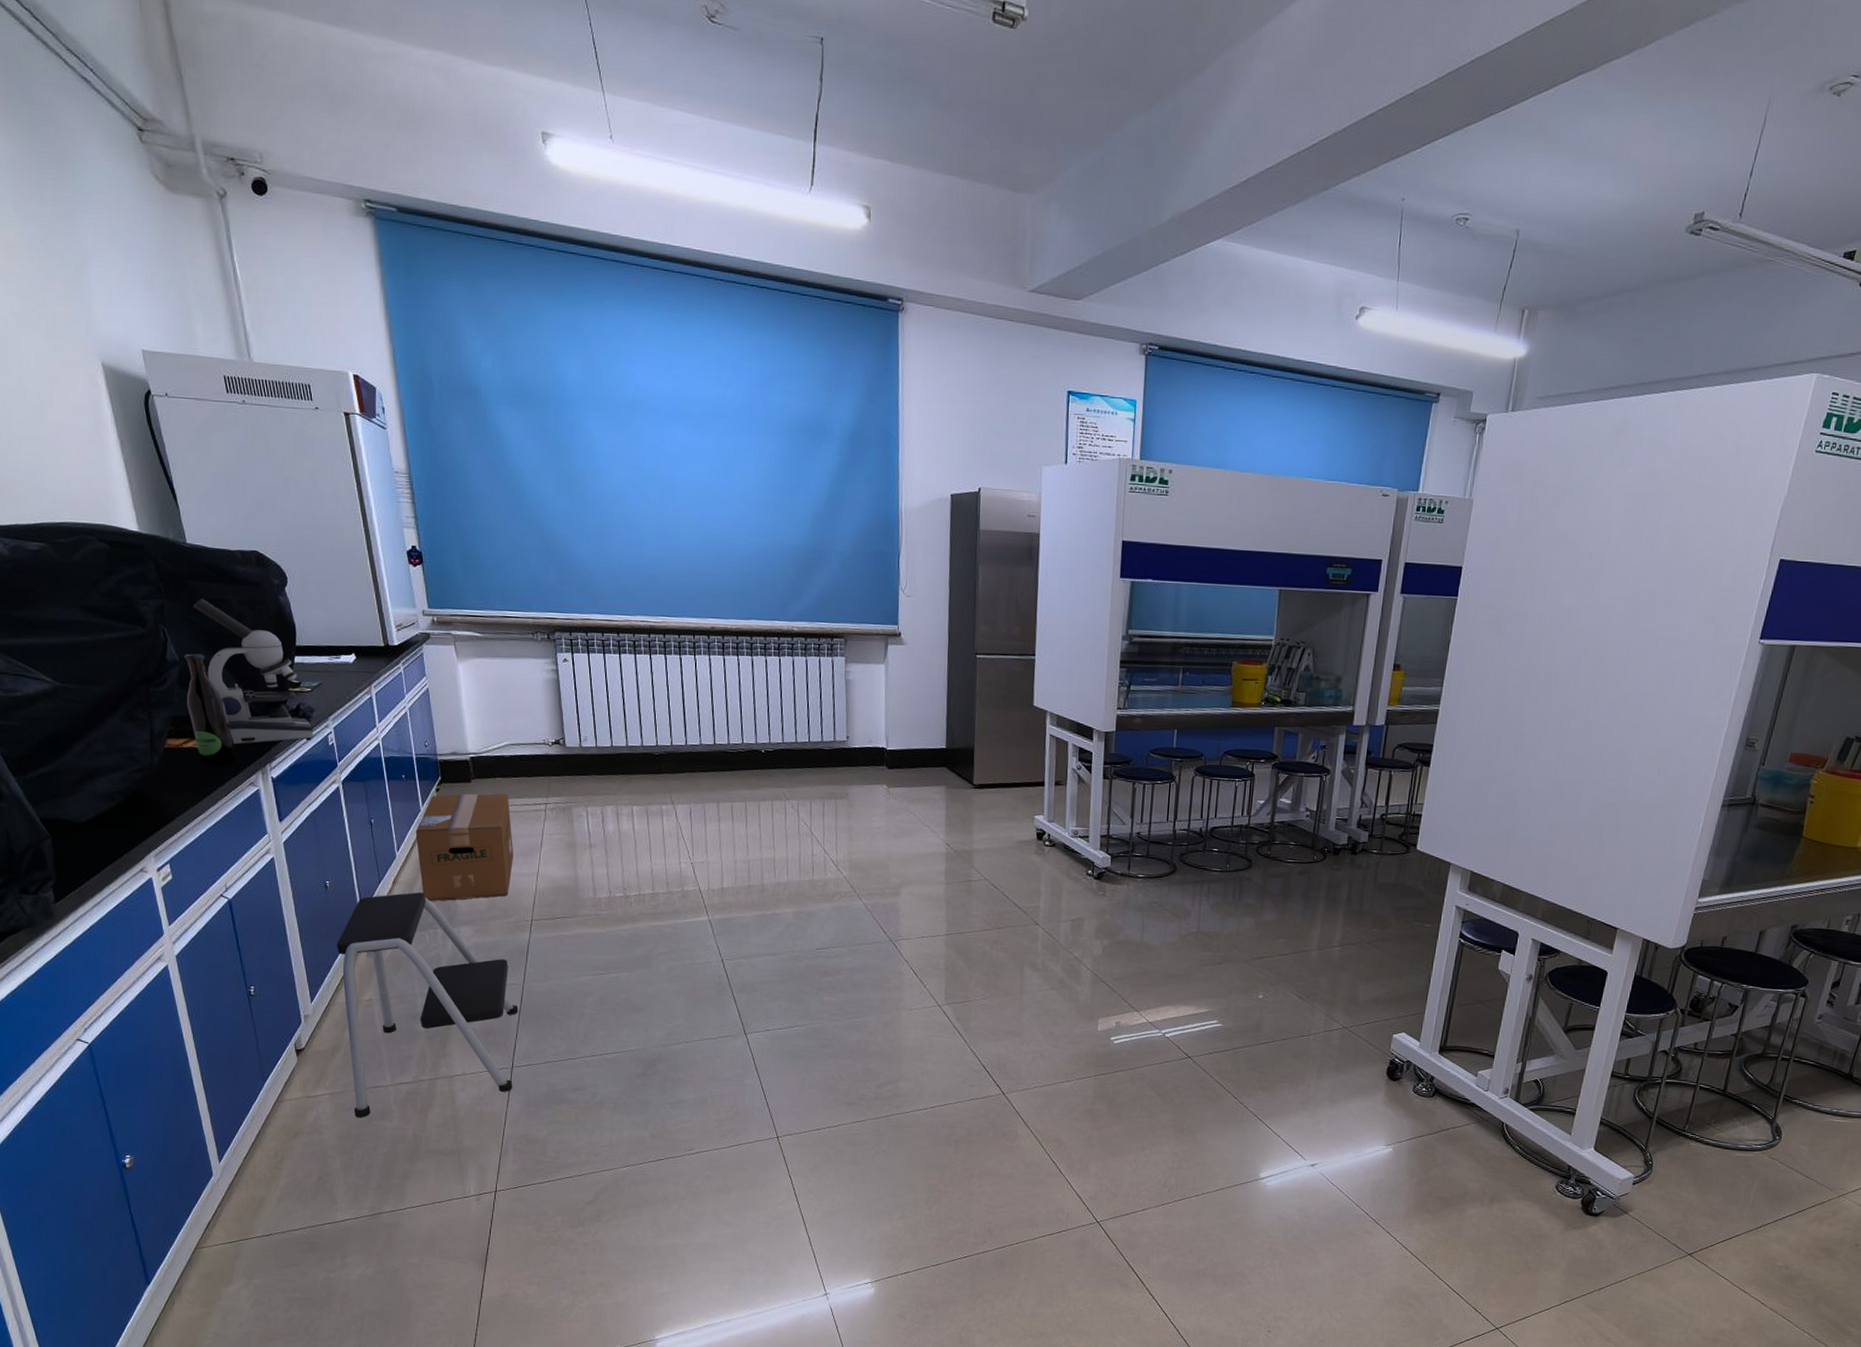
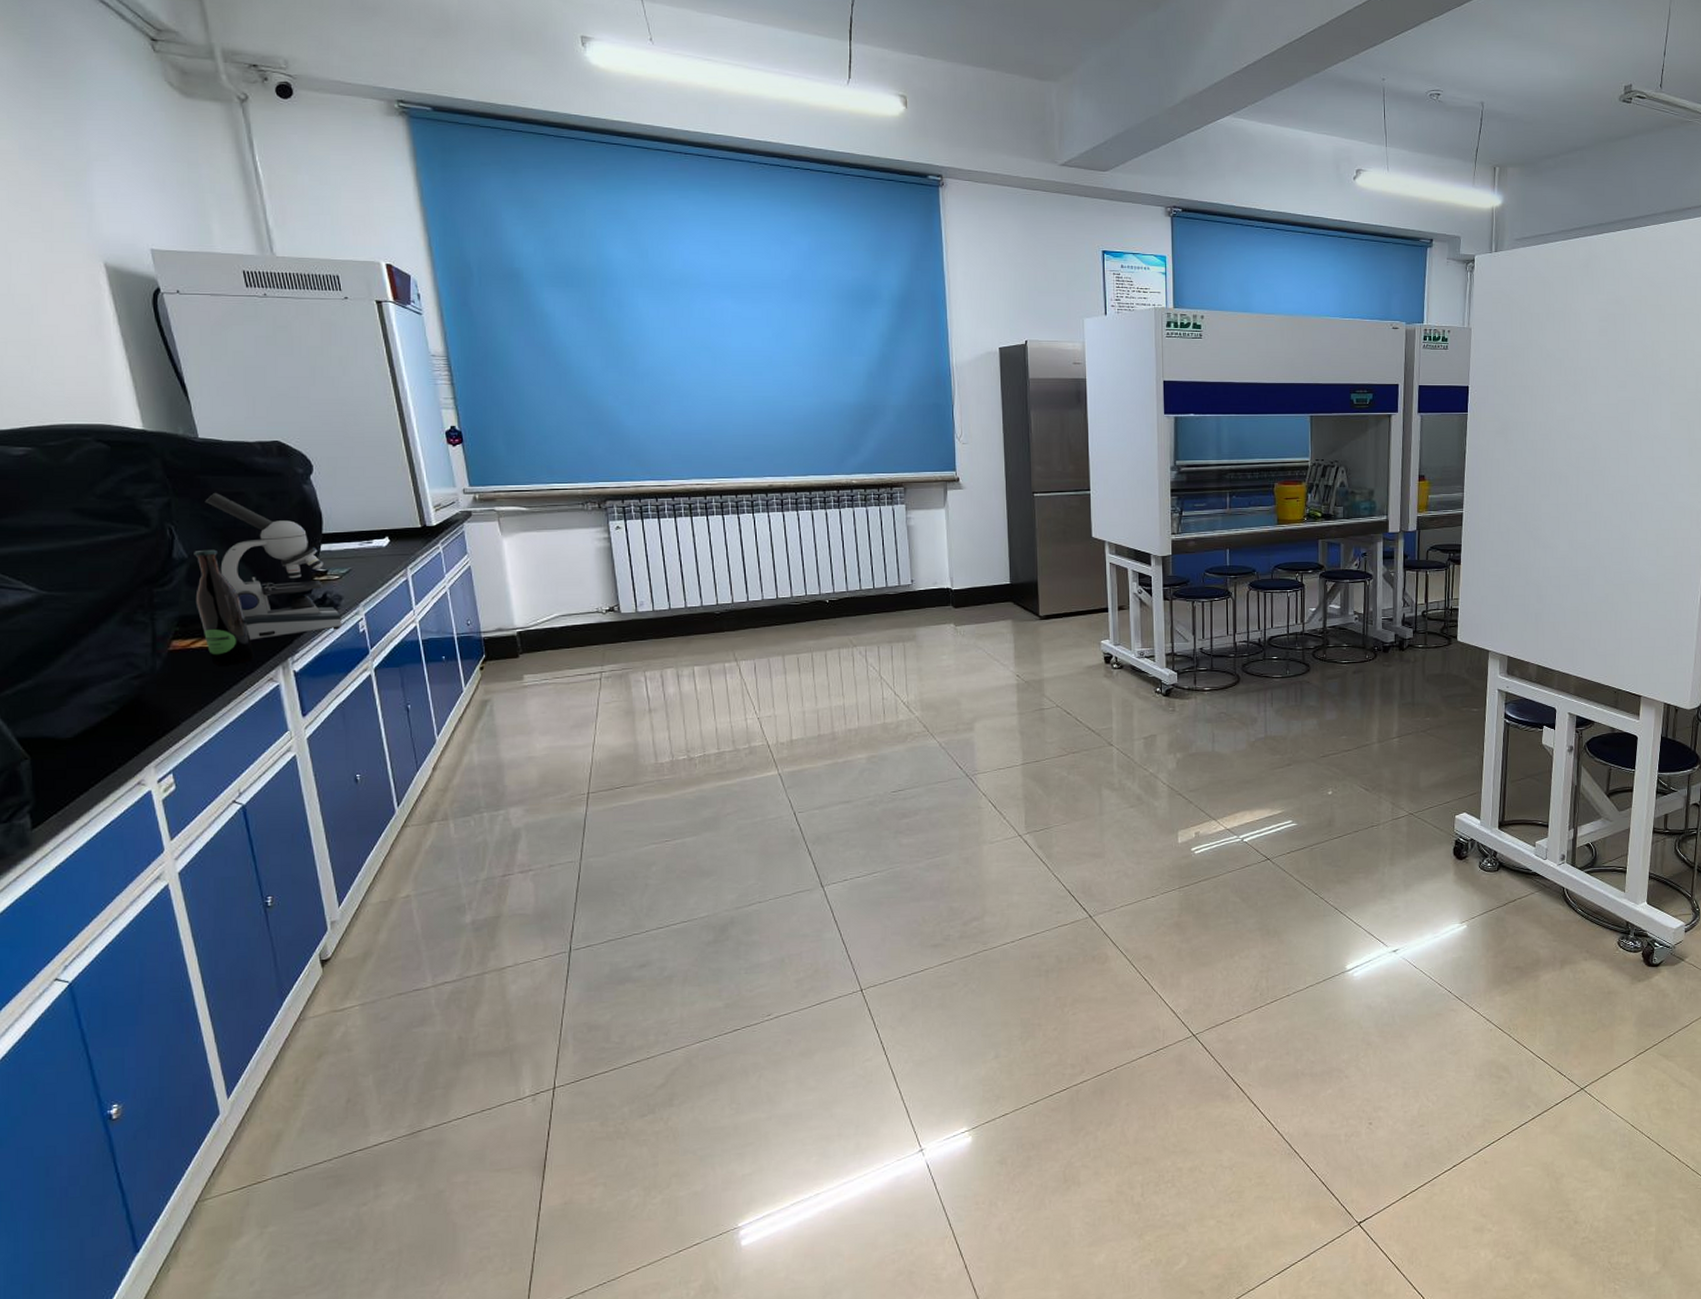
step stool: present [336,892,519,1118] -> none [368,776,576,1028]
box: present [415,793,514,902] -> none [457,666,568,785]

